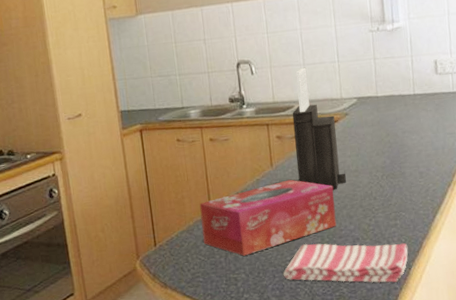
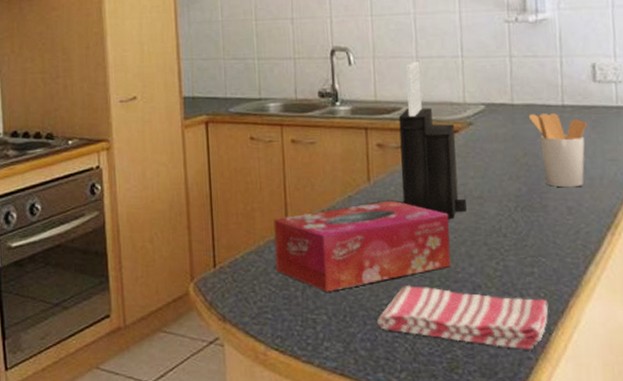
utensil holder: none [389,101,432,158] -> present [528,113,587,188]

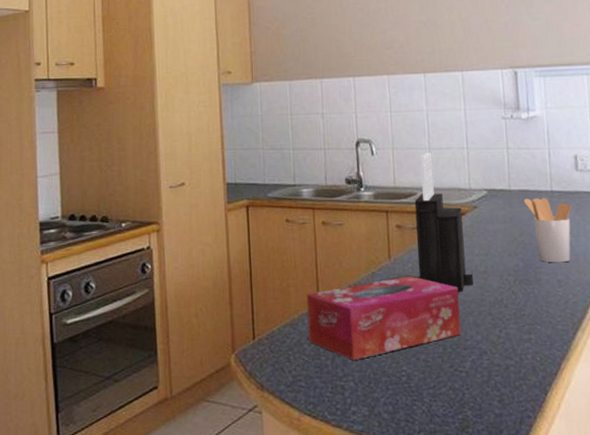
dish towel: present [376,286,549,350] -> none [397,353,544,409]

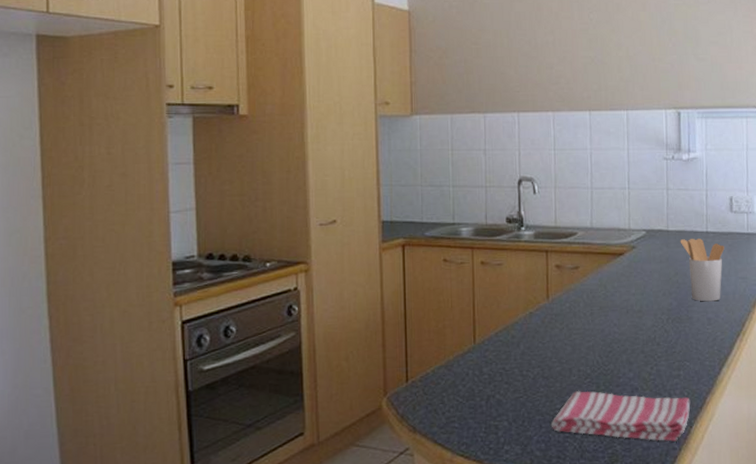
tissue box: present [306,276,461,360] -> none [462,315,615,400]
dish towel: none [397,353,544,409] -> present [550,391,691,442]
knife block: present [414,152,473,293] -> none [575,192,628,332]

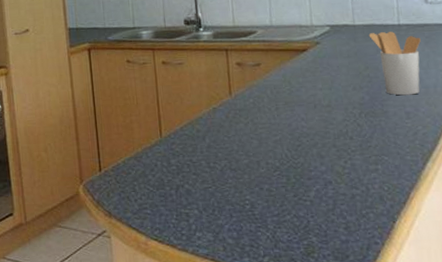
dish towel: present [550,391,691,442] -> none [241,183,392,236]

